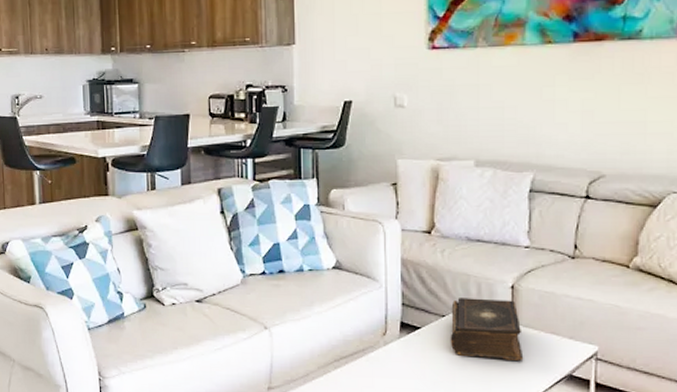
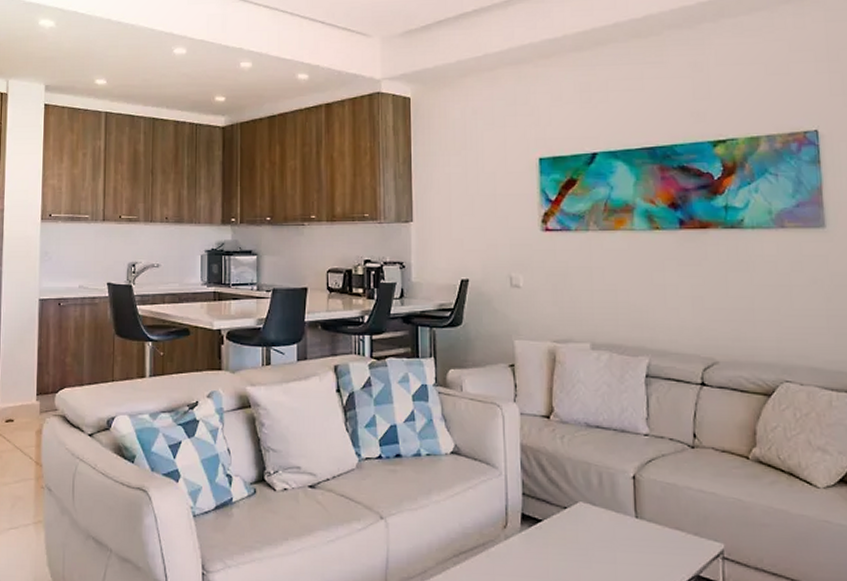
book: present [451,298,524,361] -> none [573,488,649,559]

